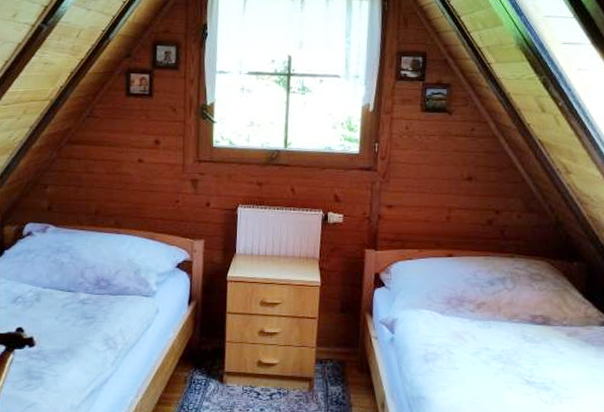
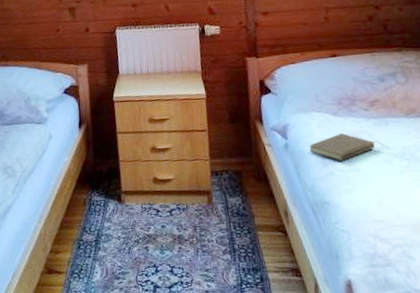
book: none [414,332,485,359] -> present [309,133,386,161]

